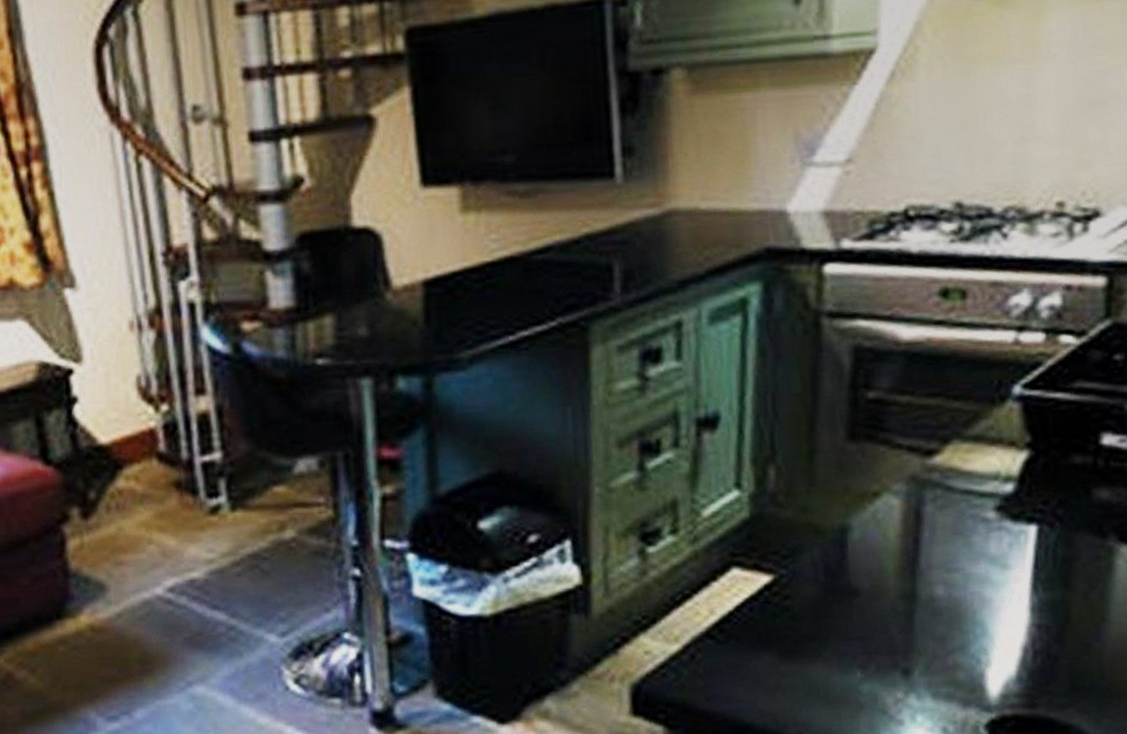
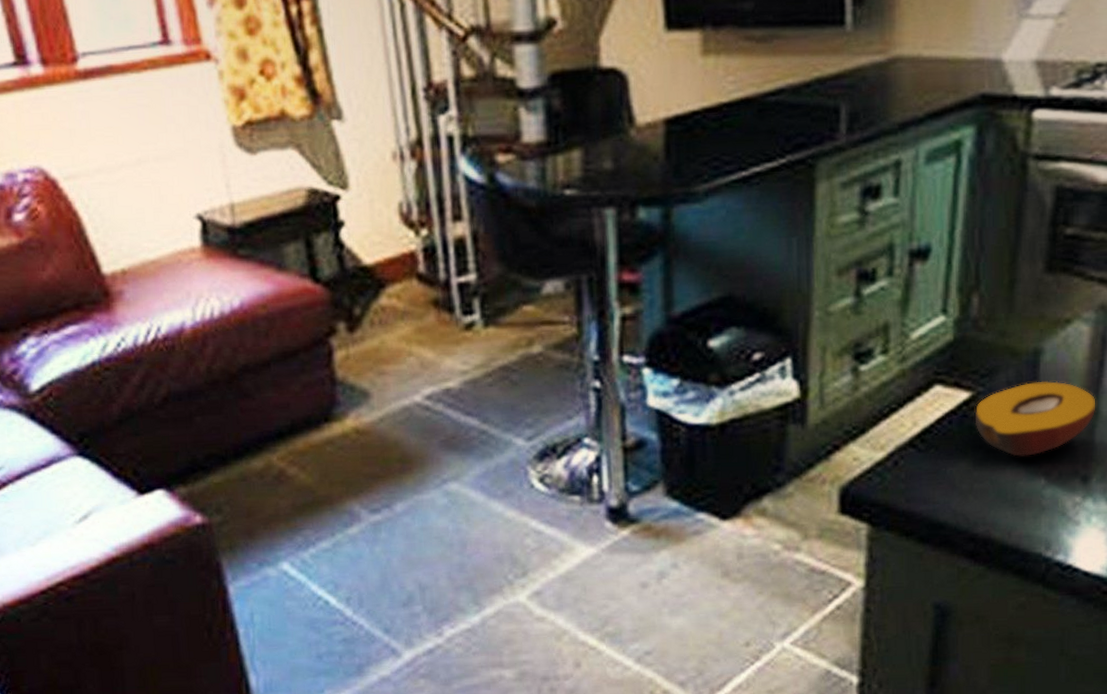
fruit: none [777,562,914,648] -> present [974,381,1096,457]

